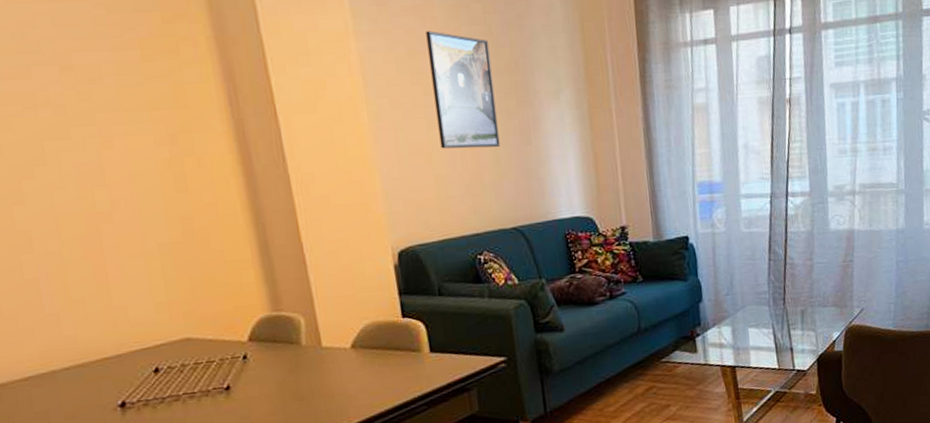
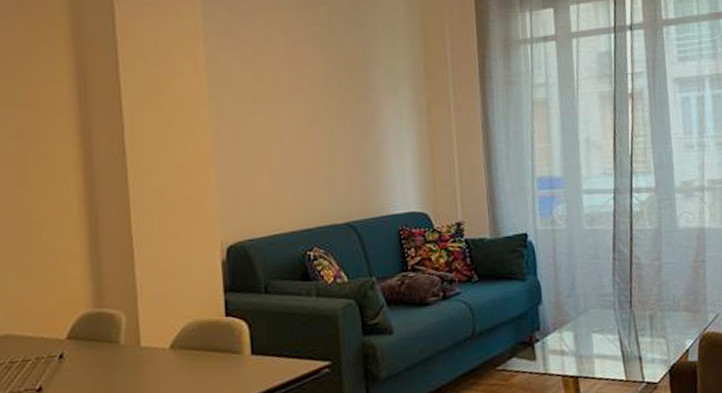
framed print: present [426,30,501,149] -> none [271,31,337,144]

